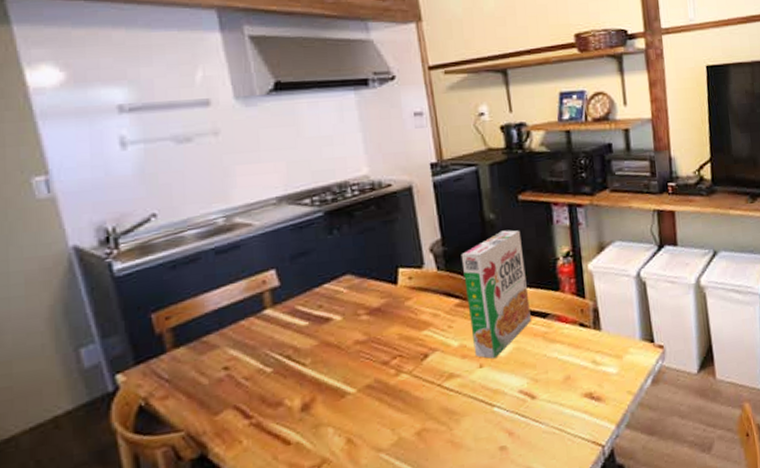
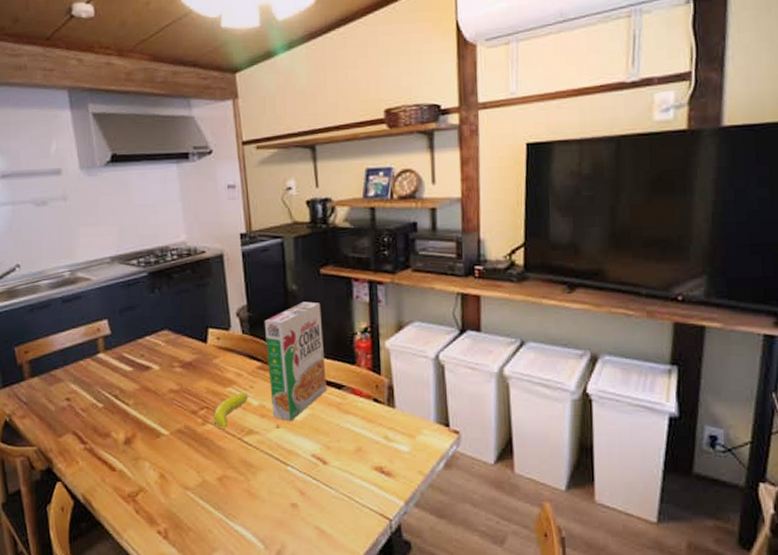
banana: none [409,334,447,376] -> present [214,393,248,428]

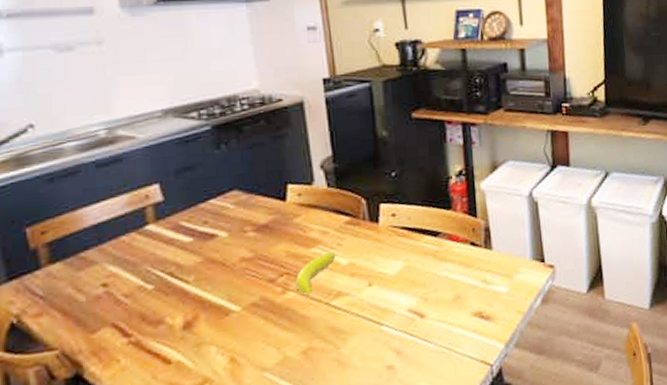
cereal box: present [264,301,327,422] -> none [352,147,422,278]

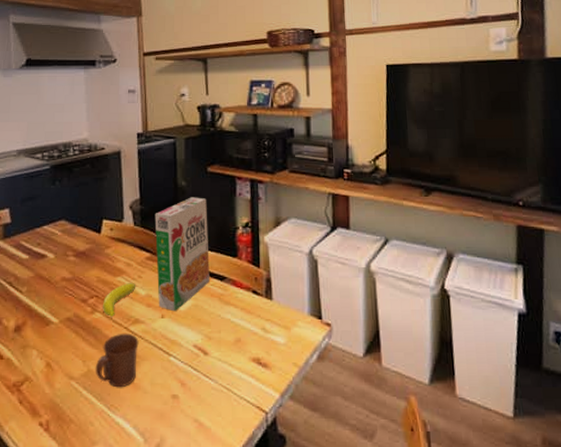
mug: none [292,308,344,371] -> present [95,333,139,388]
cereal box: none [352,147,422,278] -> present [154,197,210,312]

